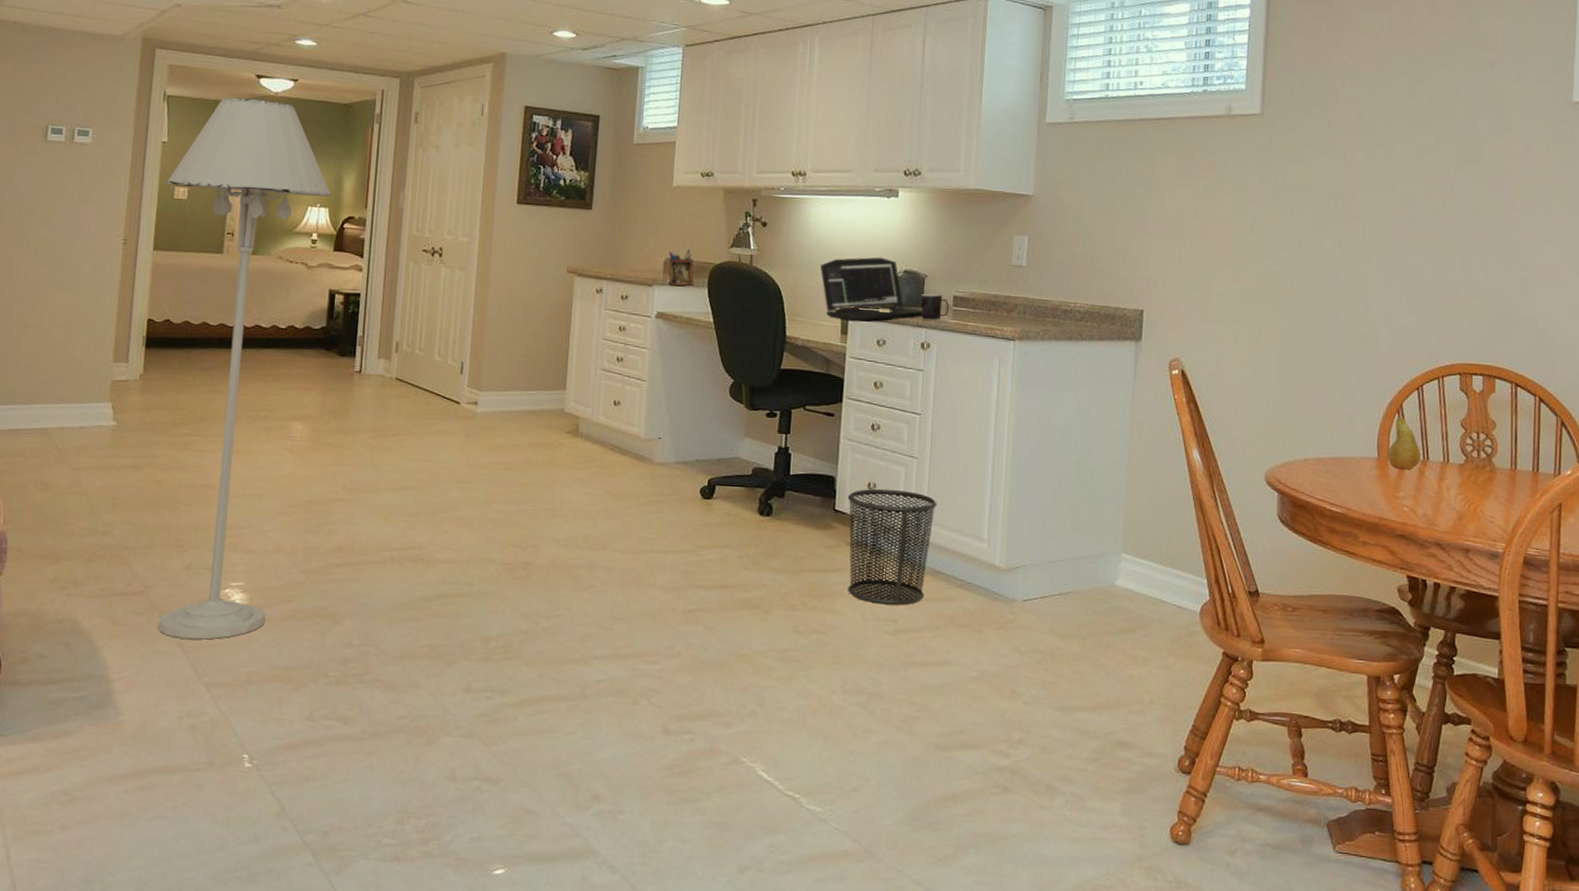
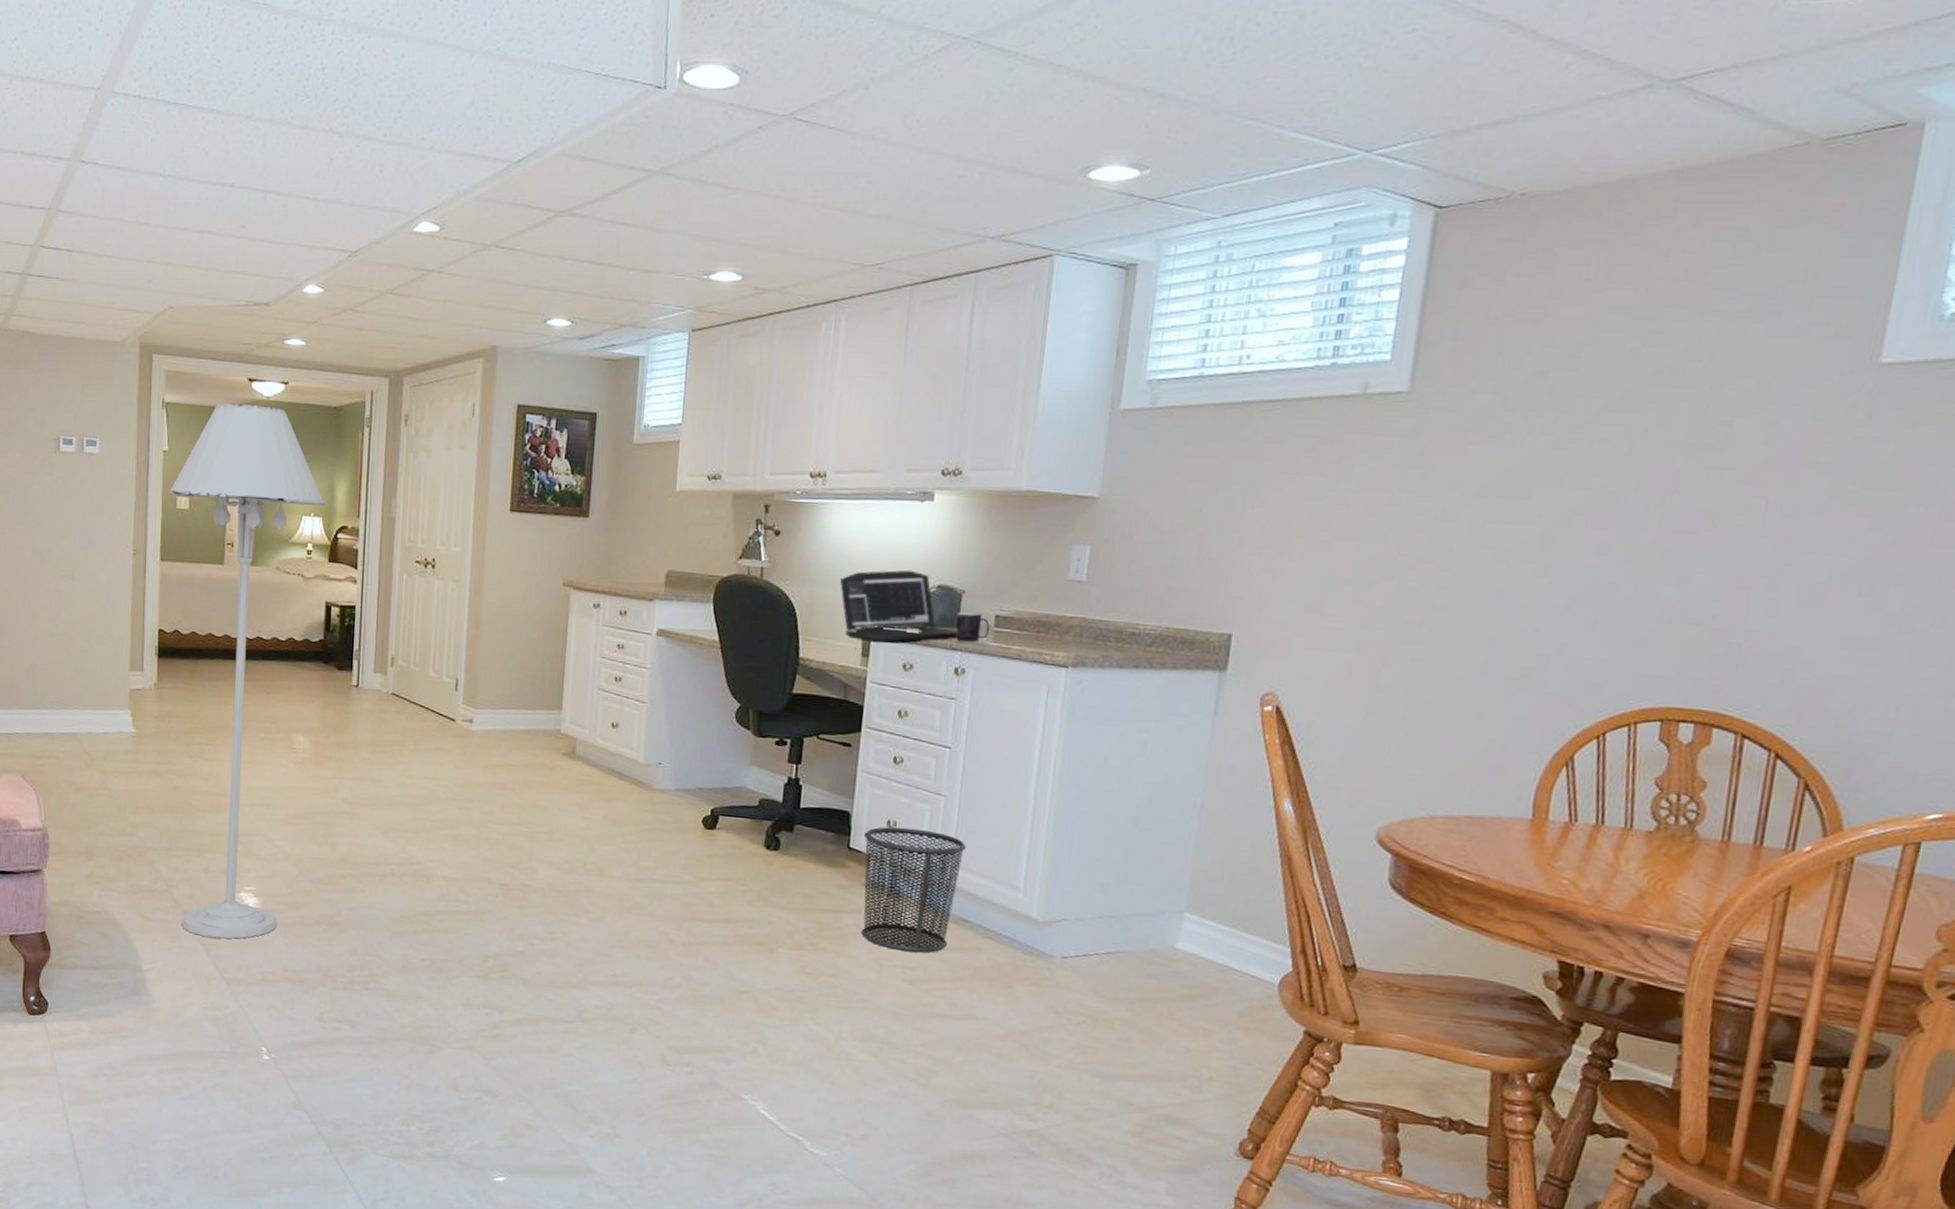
desk organizer: present [668,248,694,287] -> none [670,560,699,602]
fruit: present [1387,416,1421,470] -> none [1546,770,1594,836]

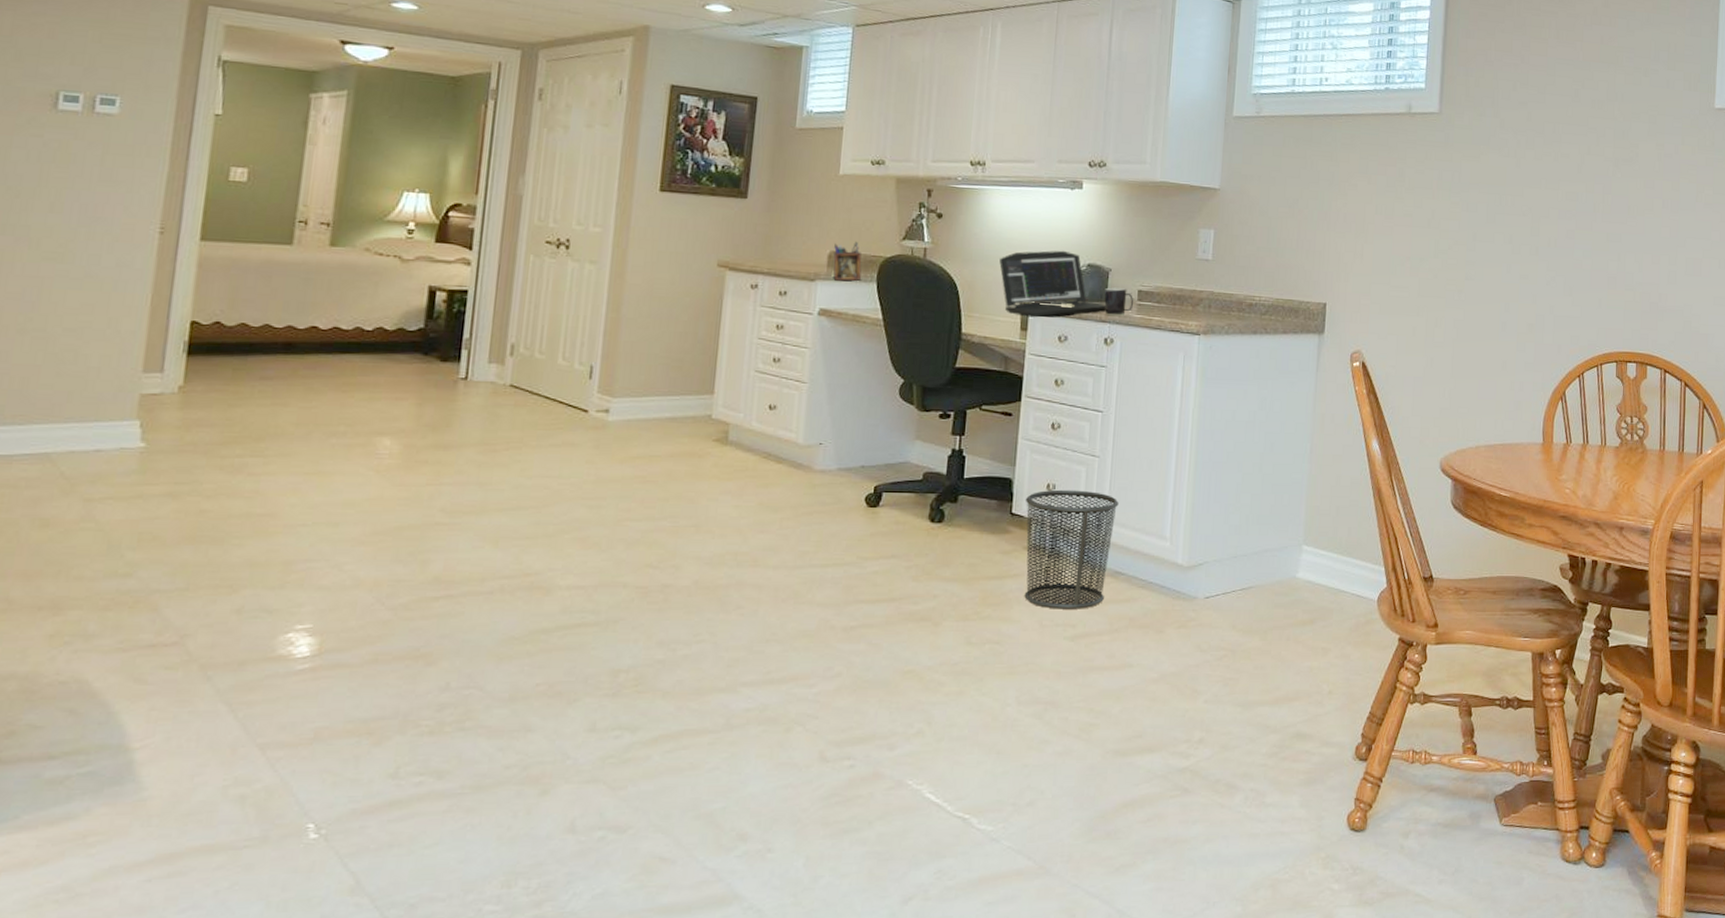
floor lamp: present [168,403,325,939] -> none [197,65,434,694]
desk organizer: none [670,560,699,602] -> present [833,241,862,281]

